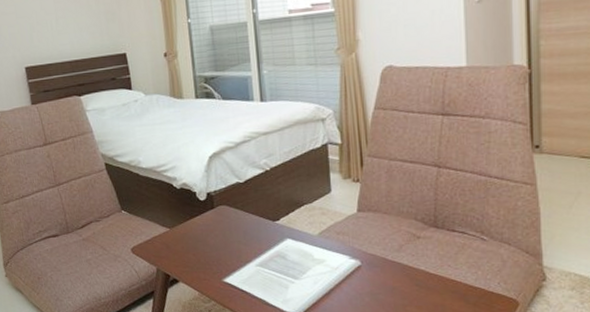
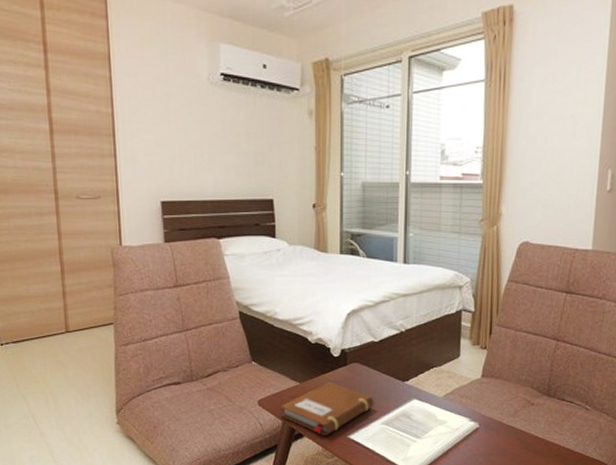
notebook: none [153,226,246,281] -> present [280,382,374,436]

